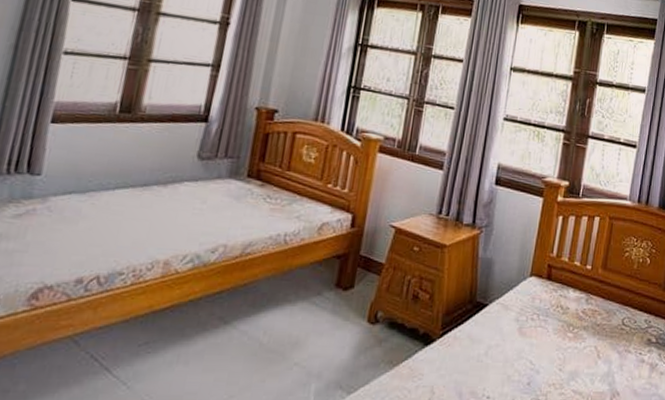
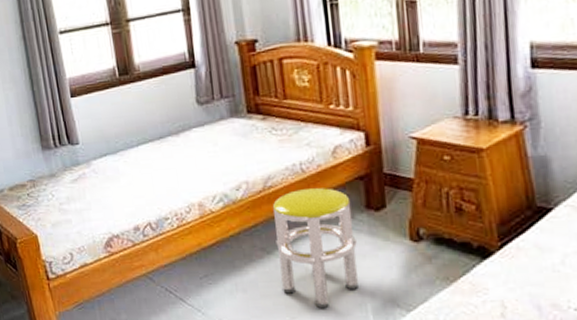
stool: none [229,260,323,388] -> present [273,188,359,309]

